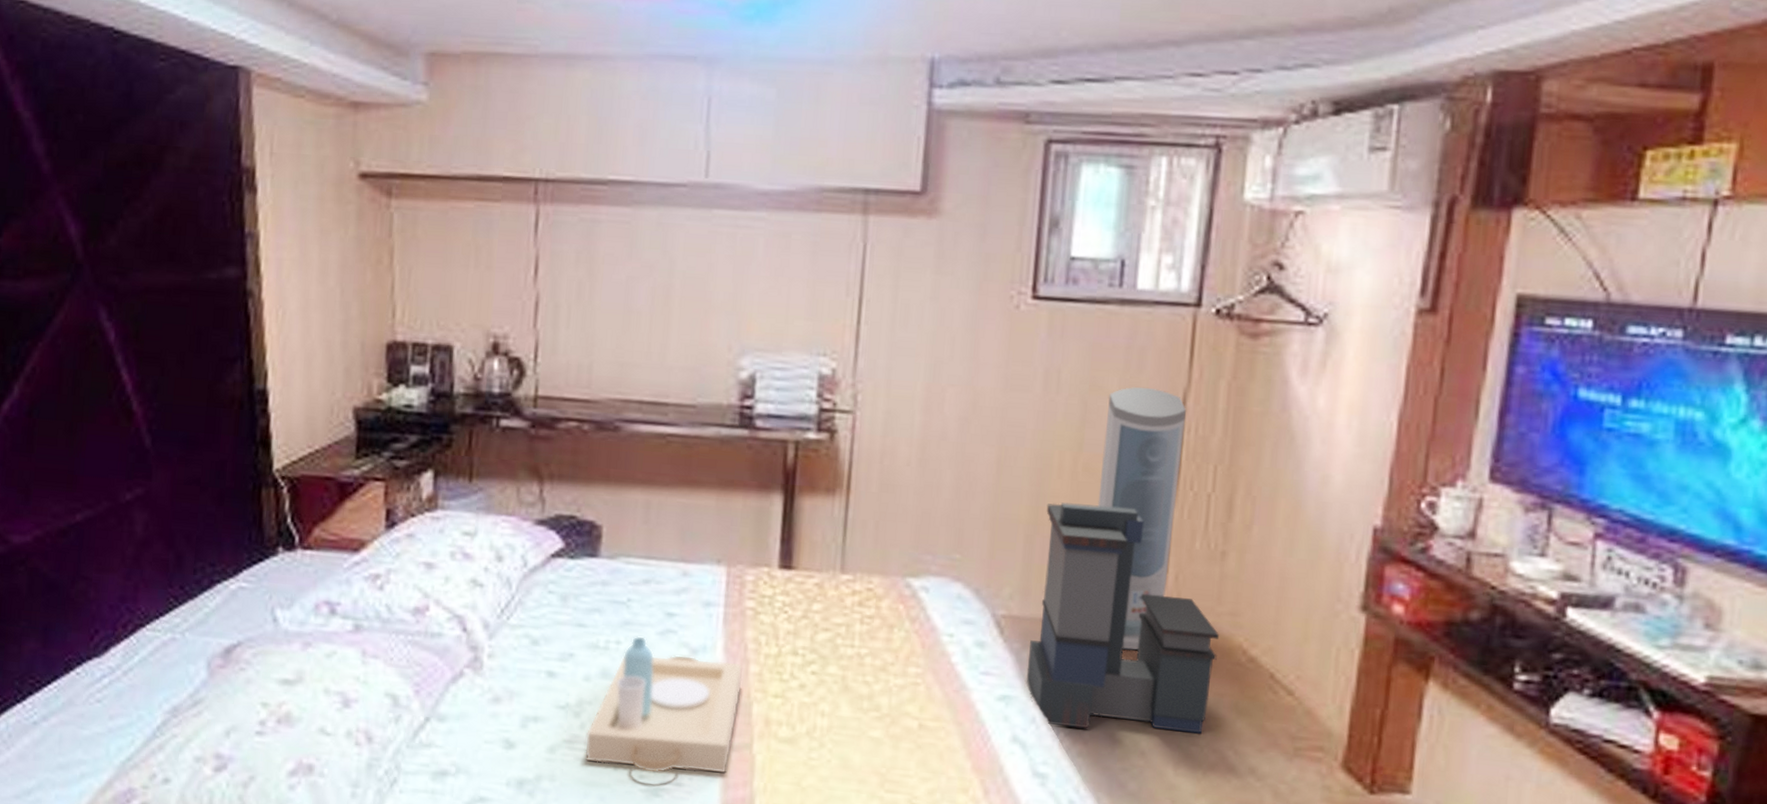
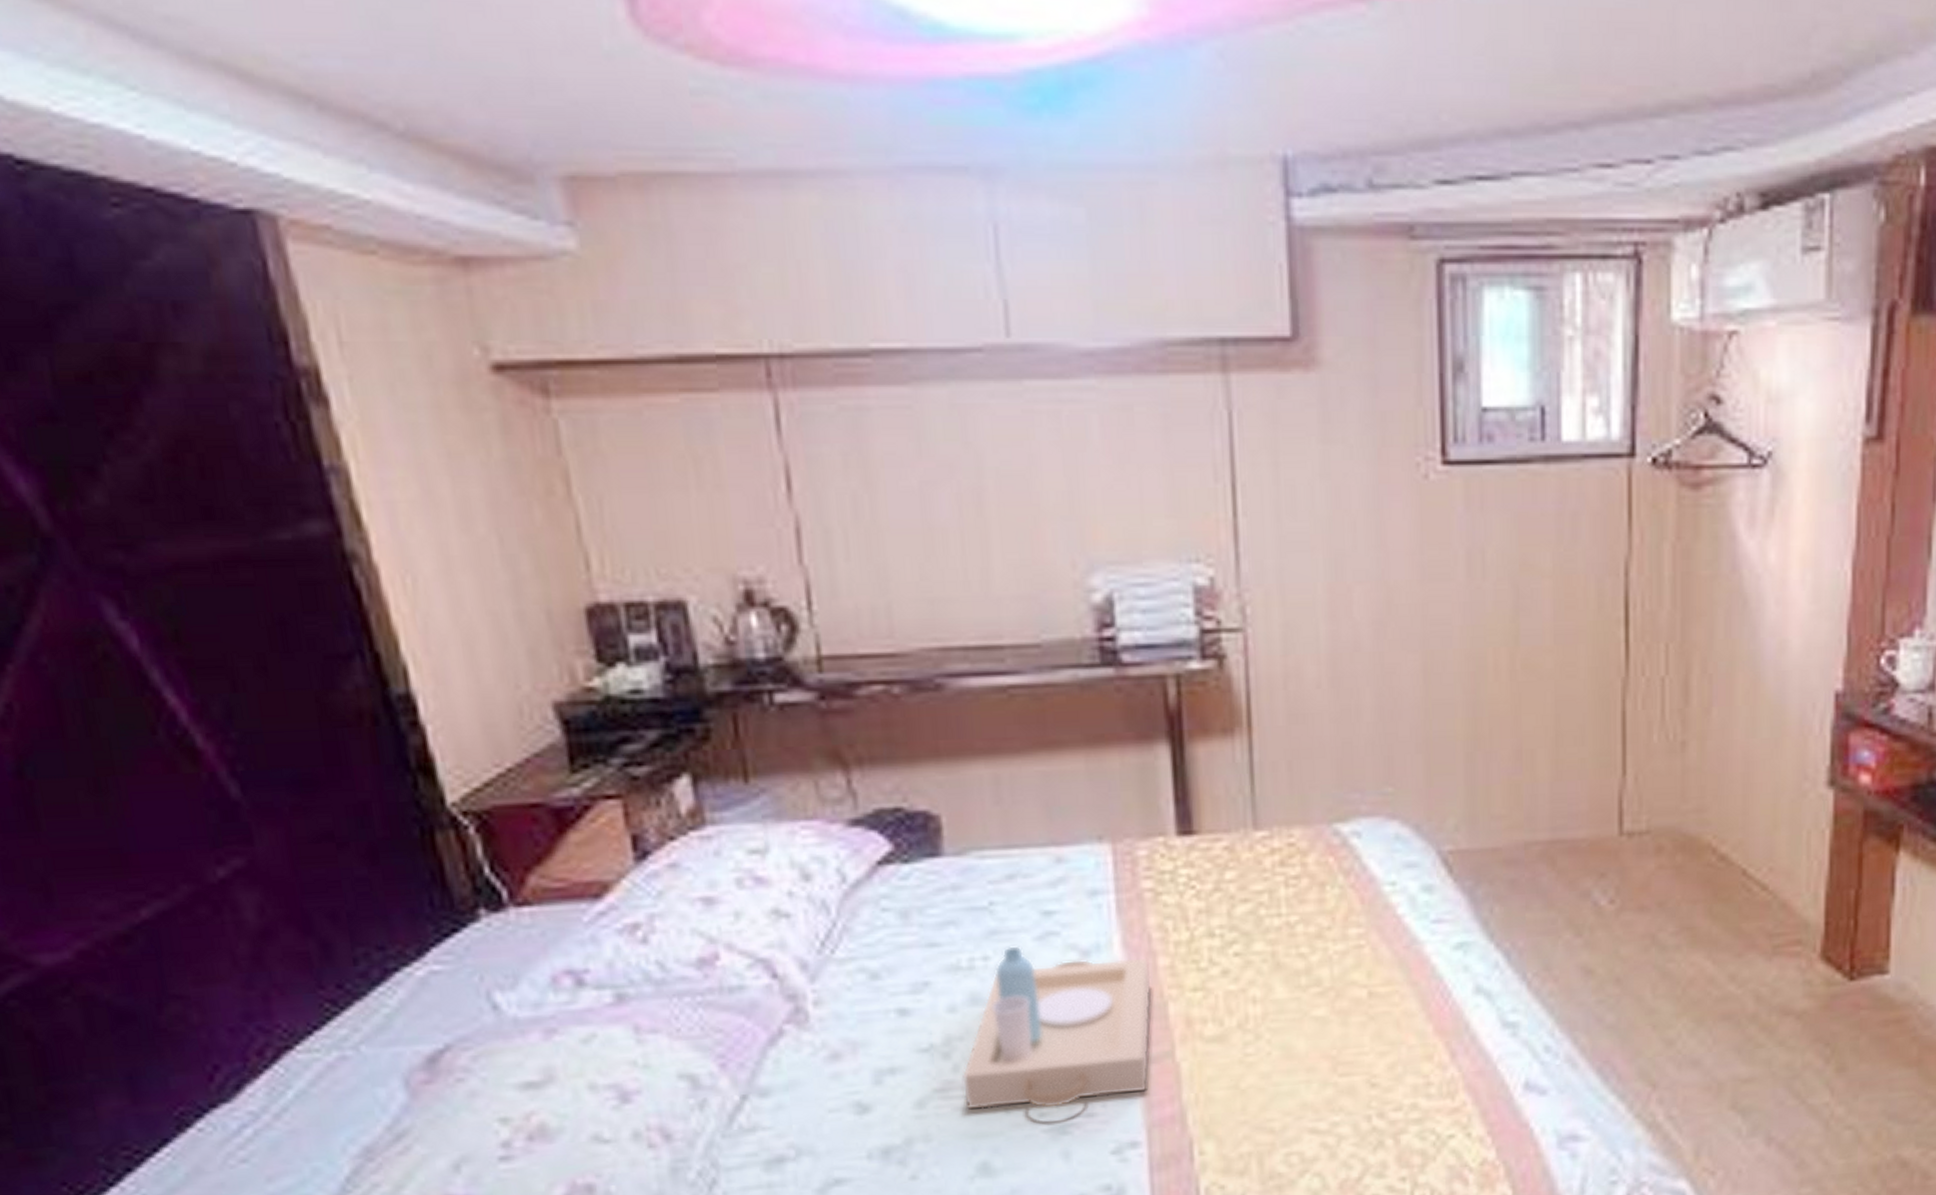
storage bin: present [1026,502,1220,734] -> none [1483,705,1687,966]
air purifier: present [1097,387,1186,650] -> none [1541,560,1631,869]

